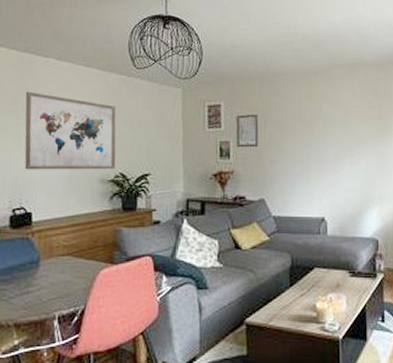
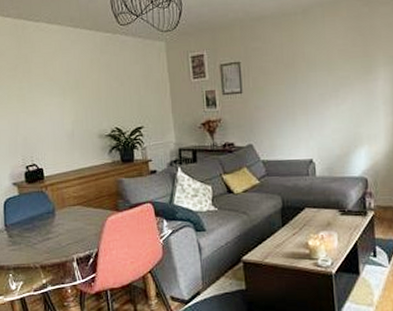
wall art: present [24,91,117,170] -> none [23,56,111,130]

